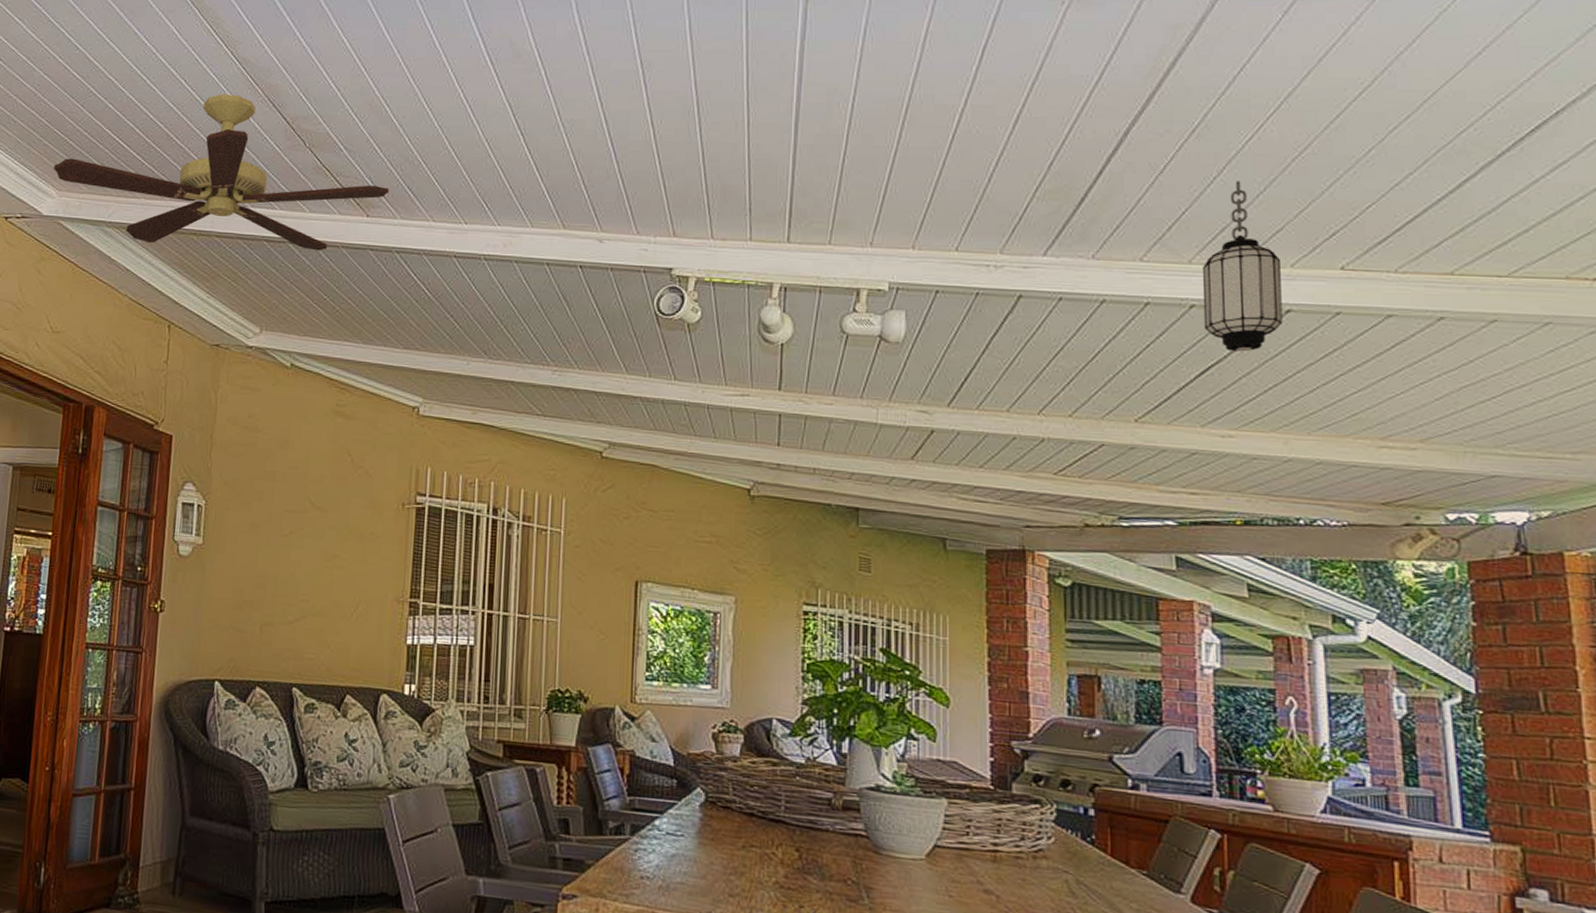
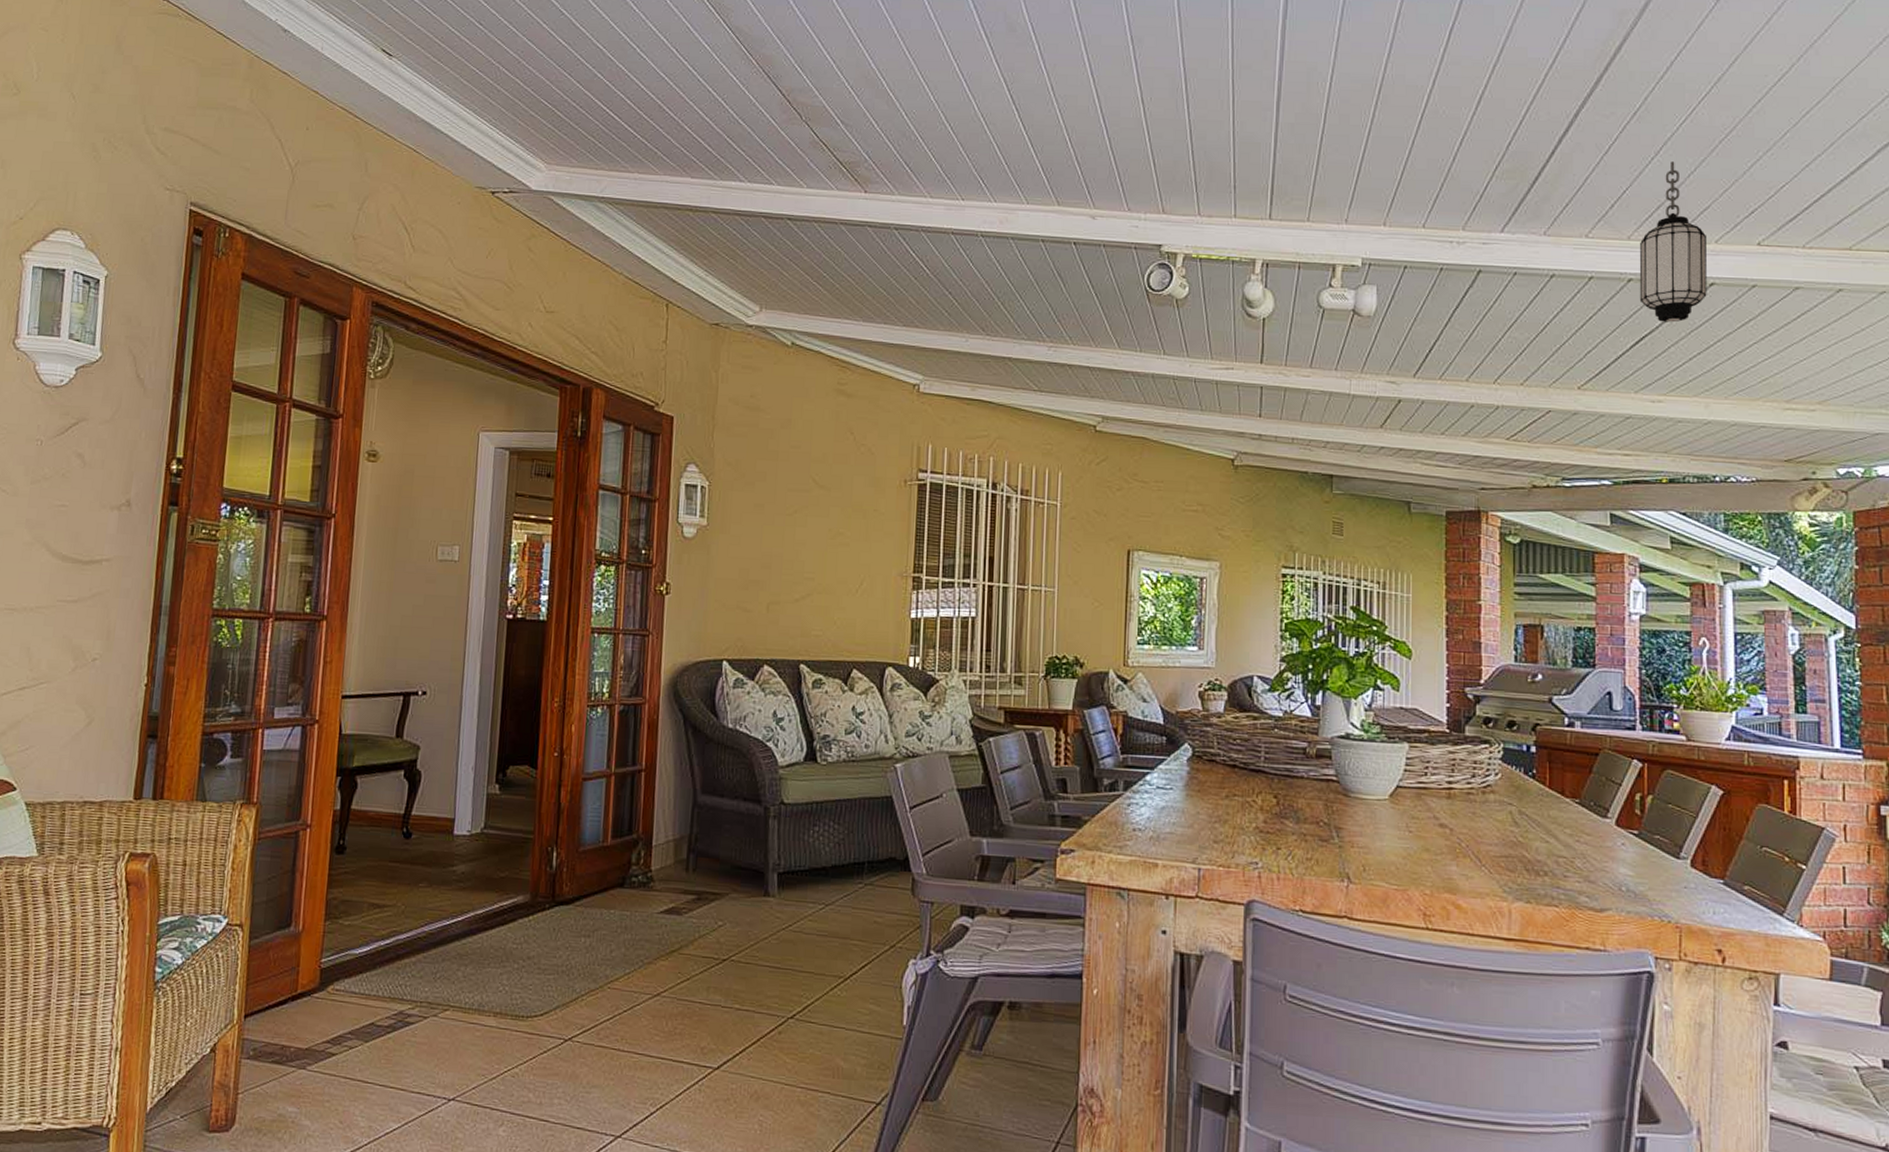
ceiling fan: present [54,94,390,251] -> none [542,65,887,228]

